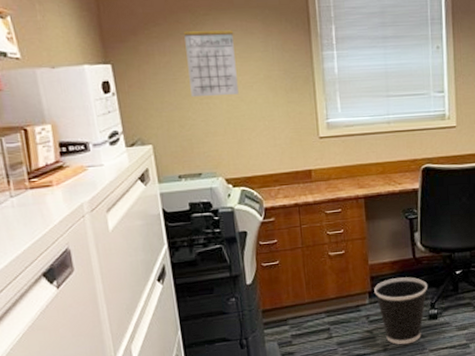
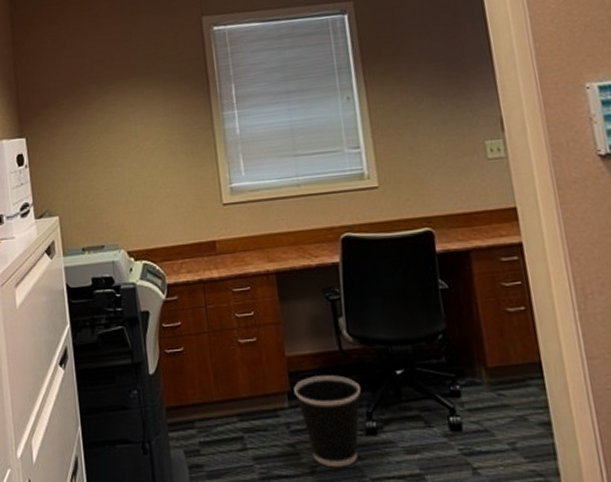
calendar: present [184,18,239,98] -> none [90,88,140,167]

